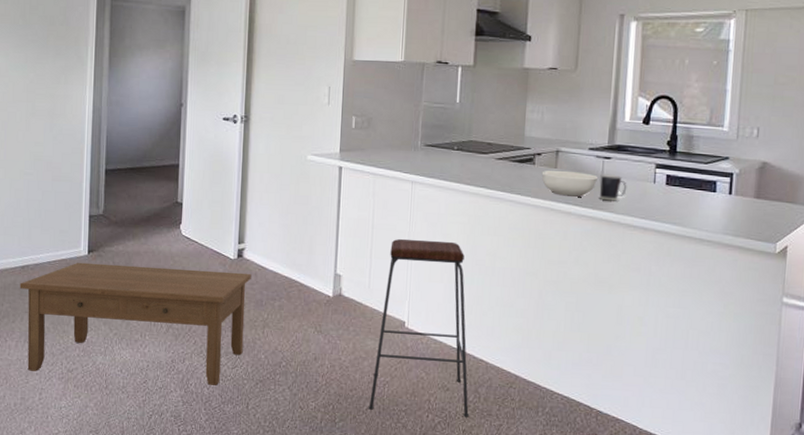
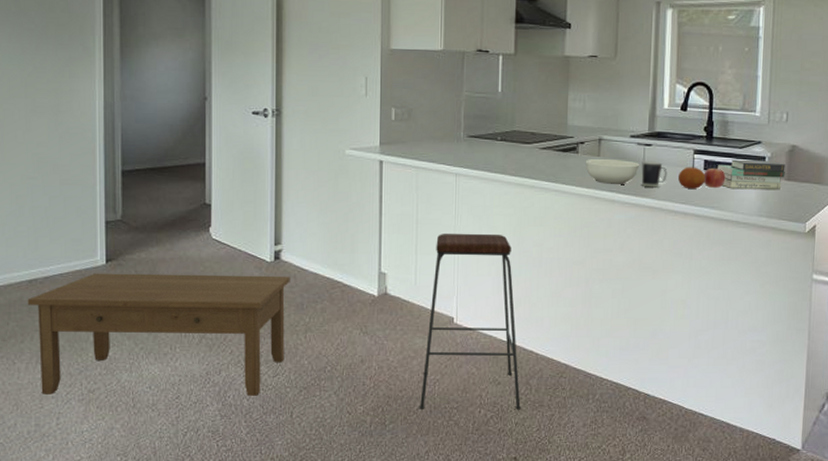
fruit: none [638,181,668,204] -> present [678,167,706,189]
fruit: none [665,181,689,205] -> present [703,166,726,189]
books: none [681,175,755,207] -> present [717,159,785,189]

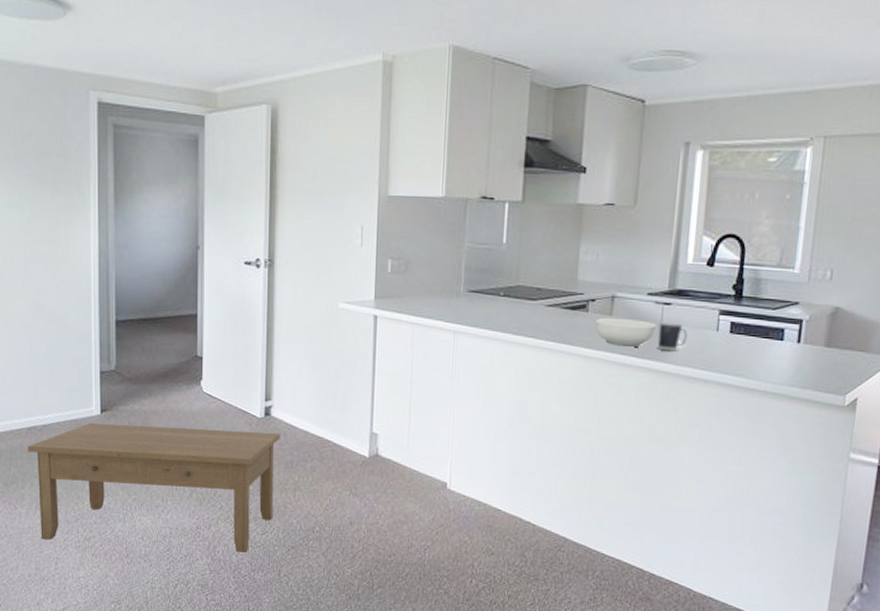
bar stool: present [419,233,521,410] -> none [408,393,515,582]
fruit: present [678,167,706,189] -> none [700,329,732,354]
fruit: present [703,166,726,189] -> none [728,329,755,355]
books: present [717,159,785,189] -> none [746,321,826,357]

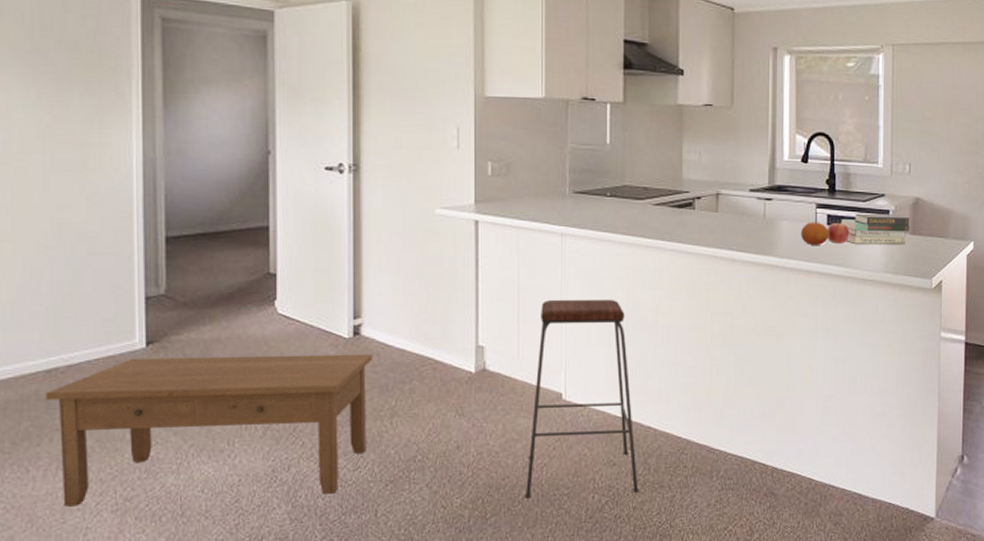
bar stool: none [408,393,515,582] -> present [524,299,639,498]
bowl: present [595,317,657,348] -> none [702,214,761,243]
mug: present [657,321,688,351] -> none [762,216,790,245]
fruit: none [700,329,732,354] -> present [801,222,829,245]
fruit: none [728,329,755,355] -> present [827,221,850,245]
books: none [746,321,826,357] -> present [841,213,910,244]

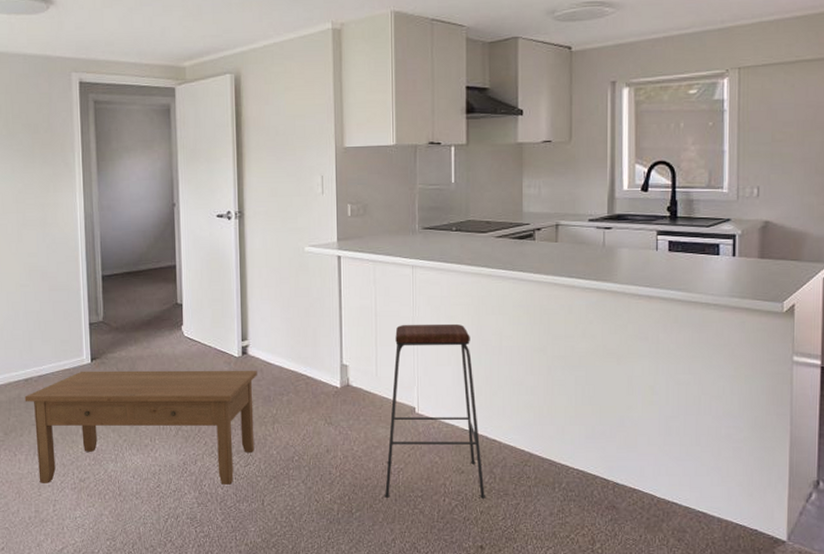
fruit: present [801,222,829,245] -> none [641,248,671,271]
fruit: present [827,221,850,245] -> none [668,247,693,270]
books: present [841,213,910,244] -> none [683,238,758,269]

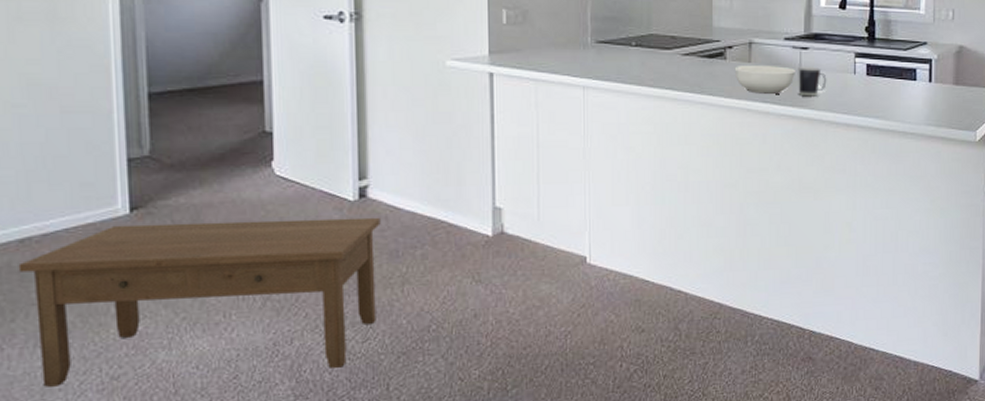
bar stool: present [384,323,485,499] -> none [547,155,669,368]
bowl: none [542,244,600,271] -> present [734,64,797,95]
mug: none [602,244,630,271] -> present [798,66,827,96]

